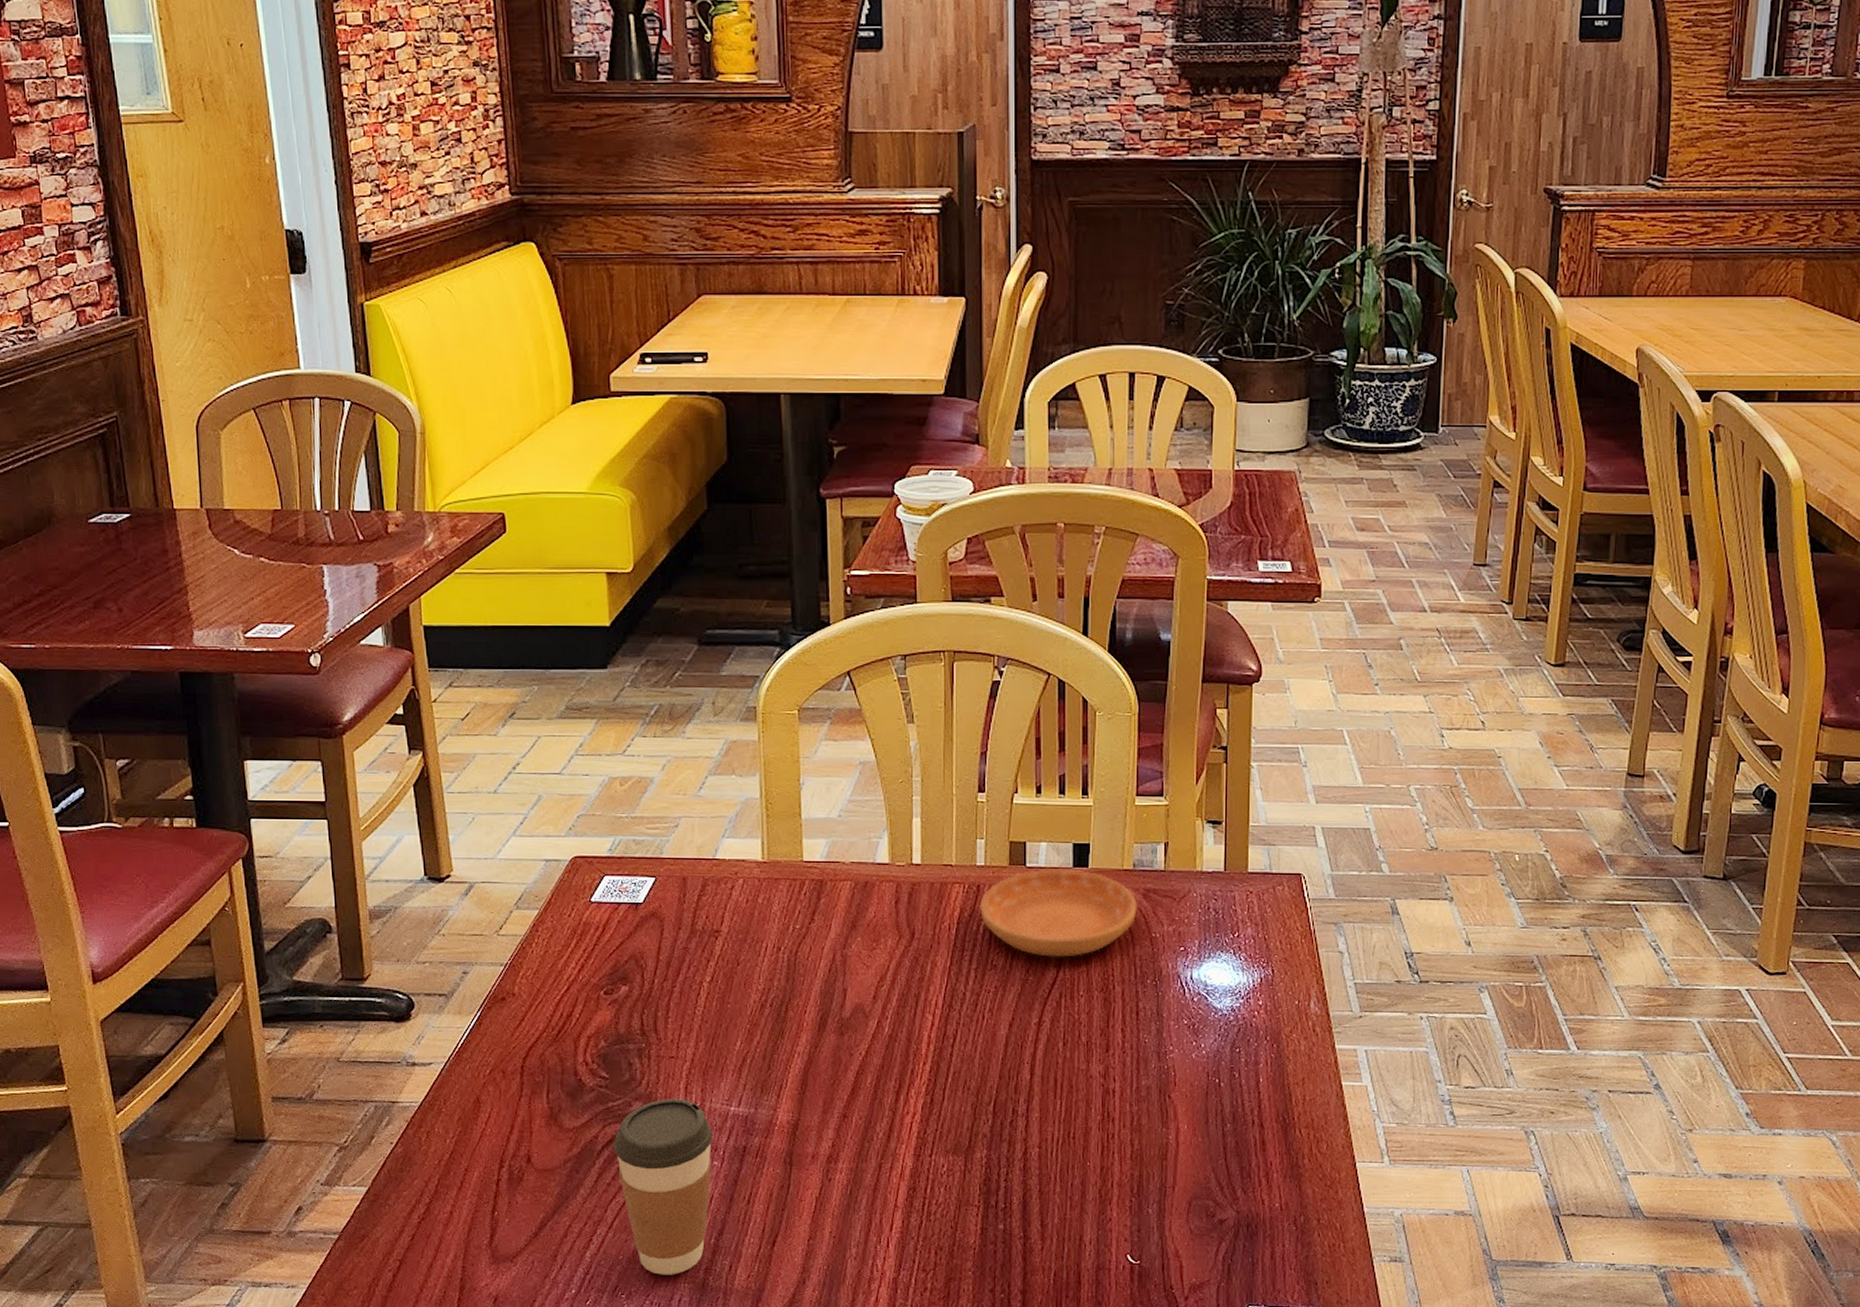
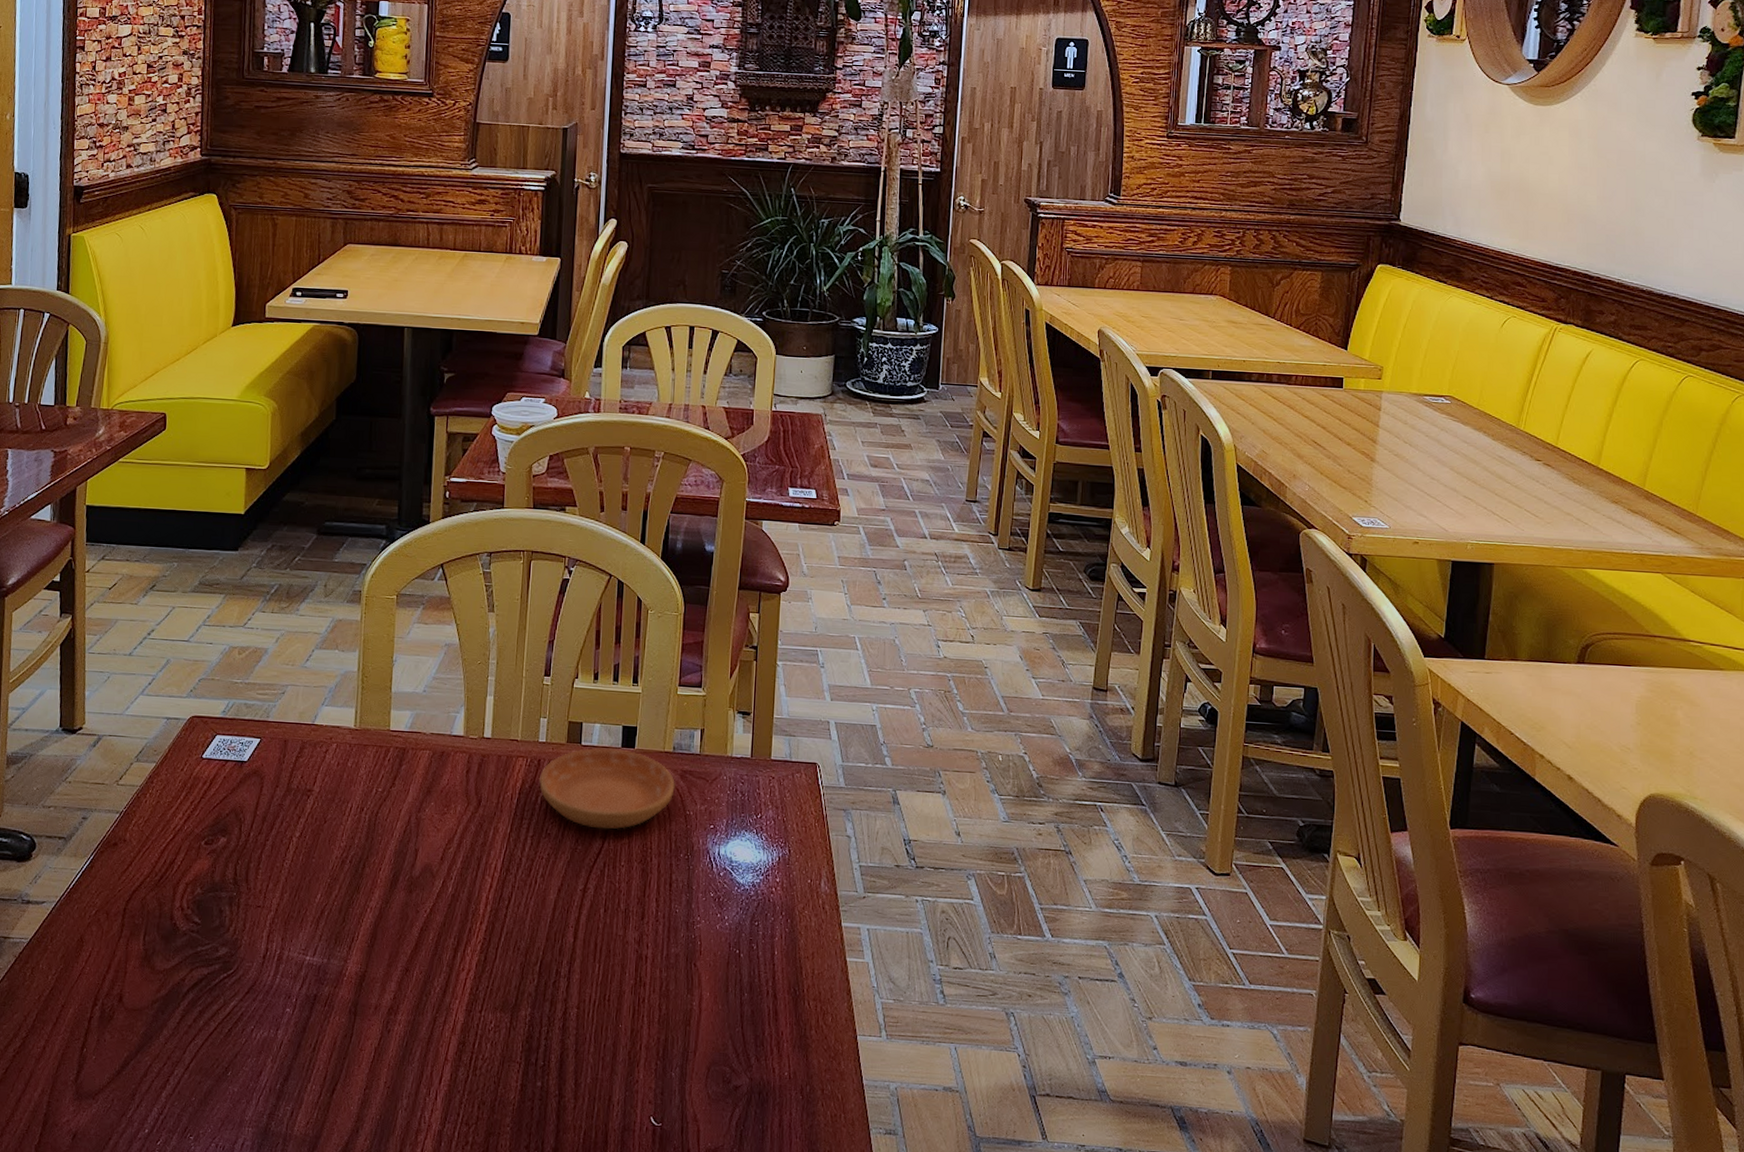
coffee cup: present [613,1098,713,1275] -> none [198,945,288,1119]

